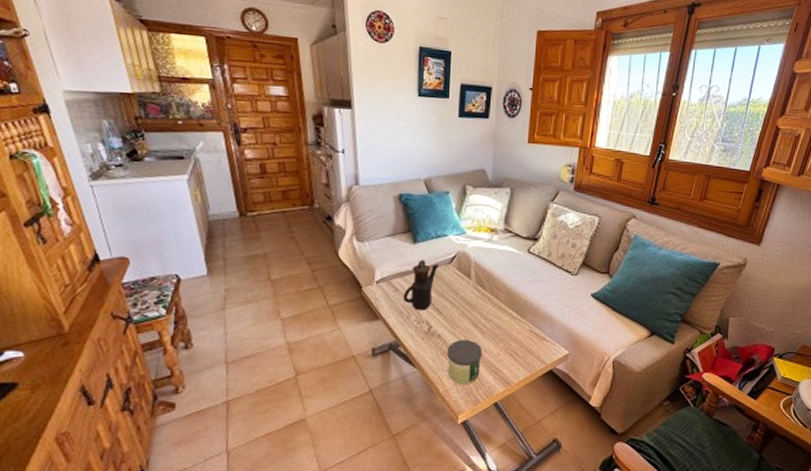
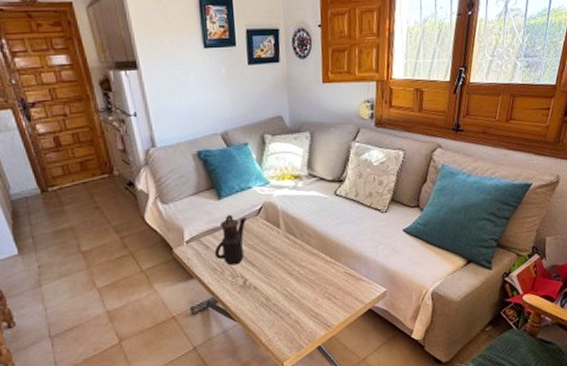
candle: present [447,340,482,385] -> none [265,288,300,333]

